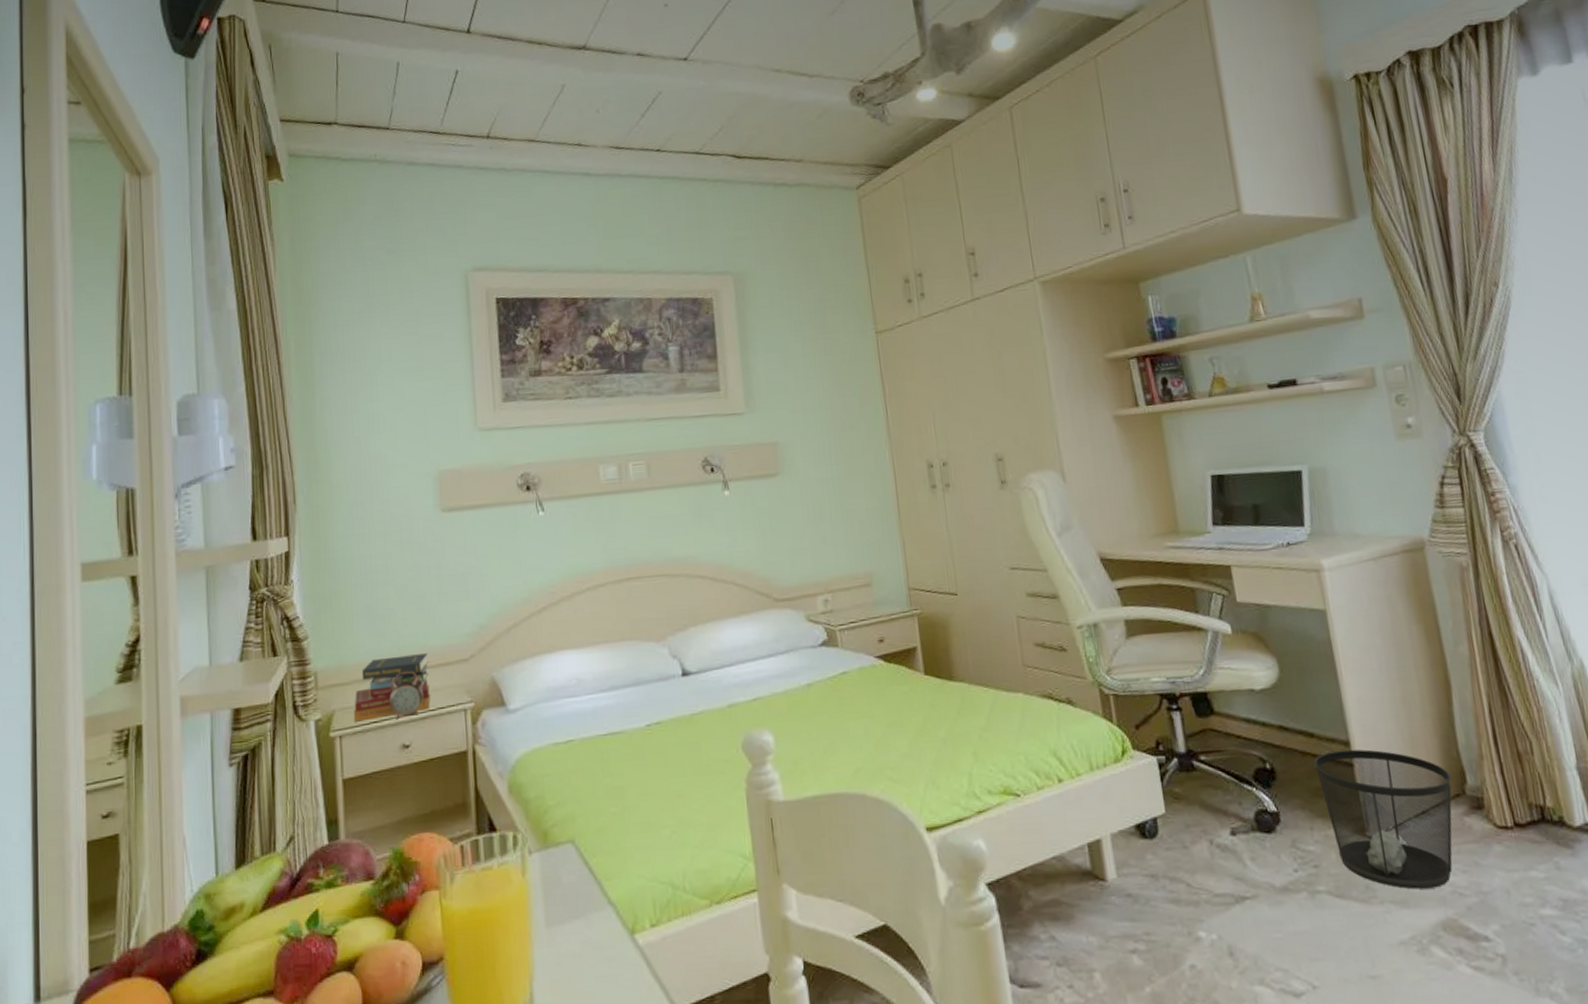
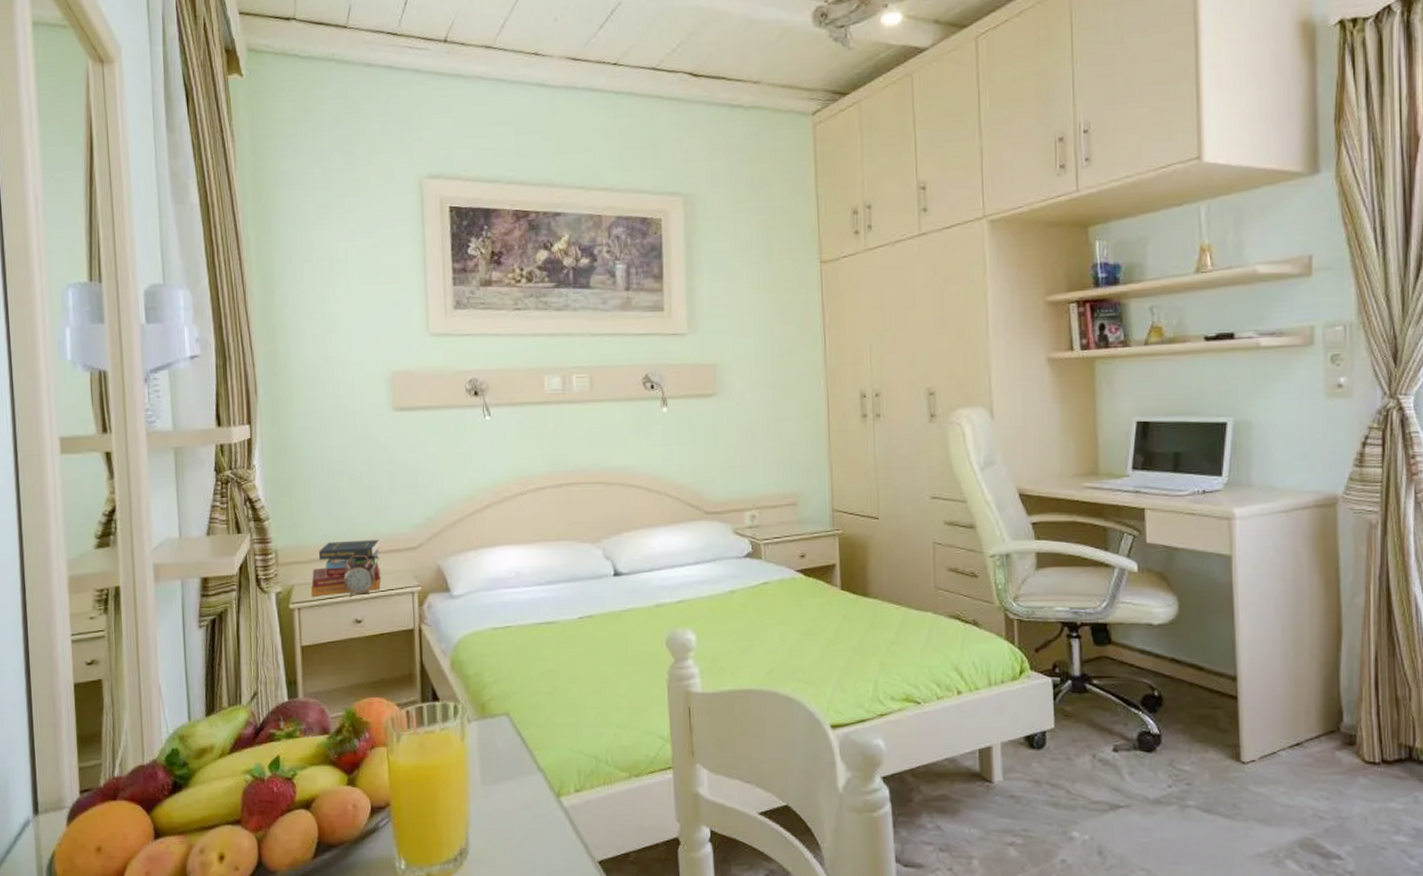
waste bin: present [1313,749,1453,890] -> none [1200,684,1329,811]

